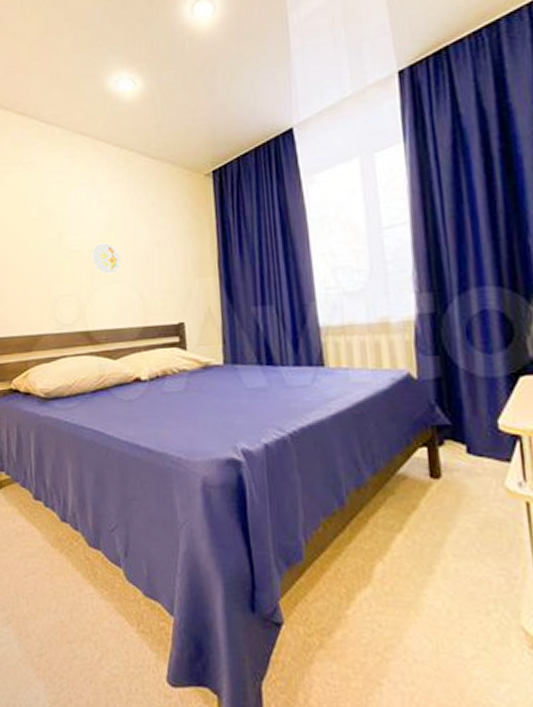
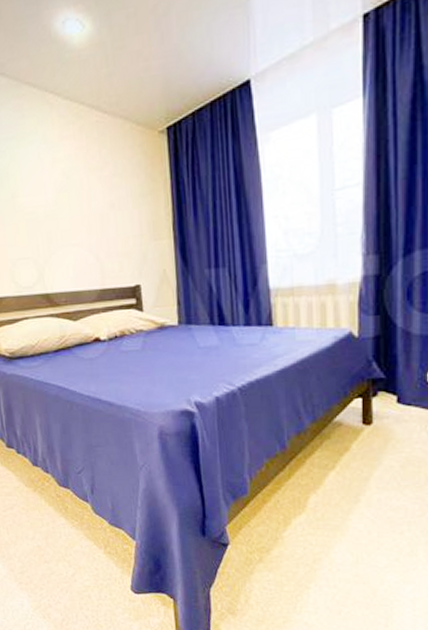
decorative plate: present [92,242,121,275] -> none [47,204,77,237]

